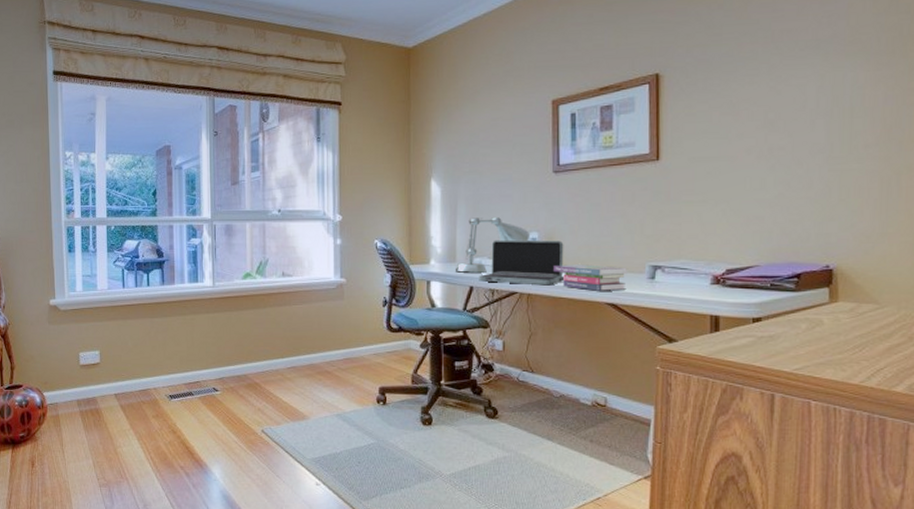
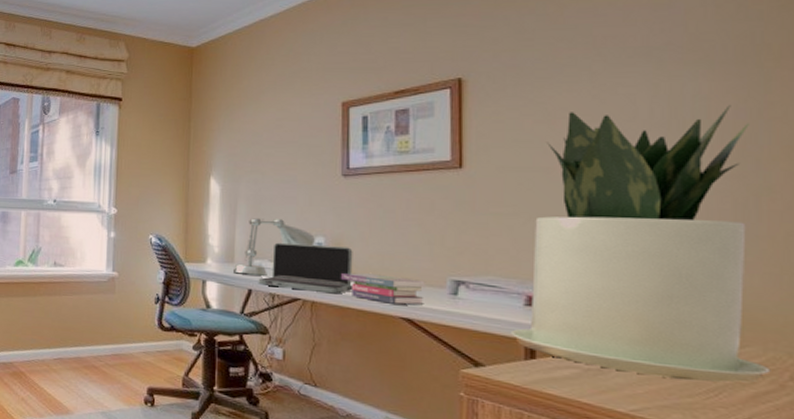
planter: none [699,92,902,339] -> present [511,104,771,383]

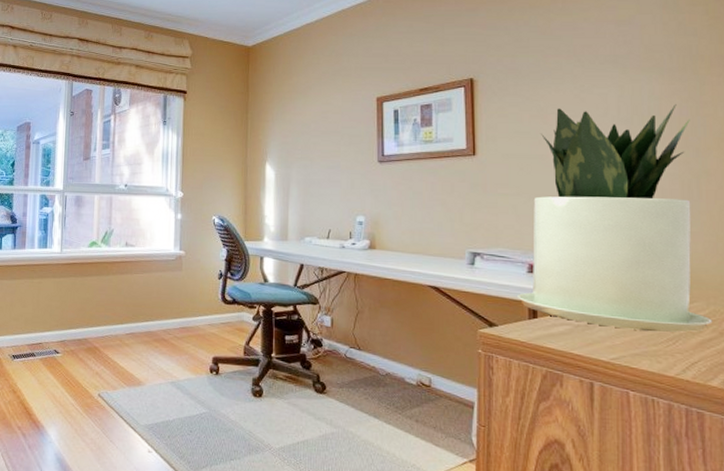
desk lamp: present [232,217,315,276] -> none [286,199,356,252]
laptop: present [258,242,354,294] -> none [309,221,390,267]
books: present [341,272,425,305] -> none [379,247,448,275]

